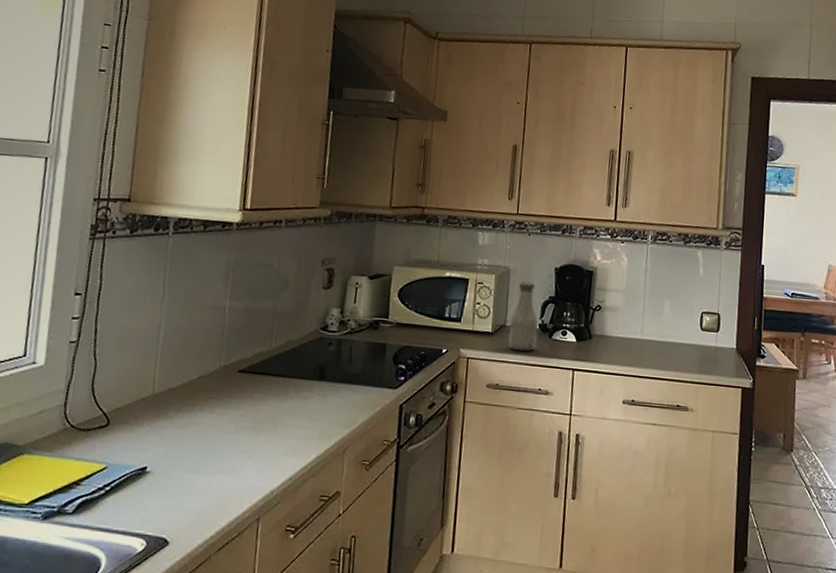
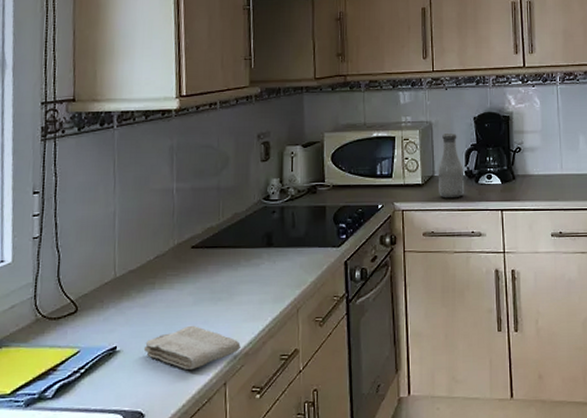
washcloth: none [175,453,279,501] -> present [143,325,241,370]

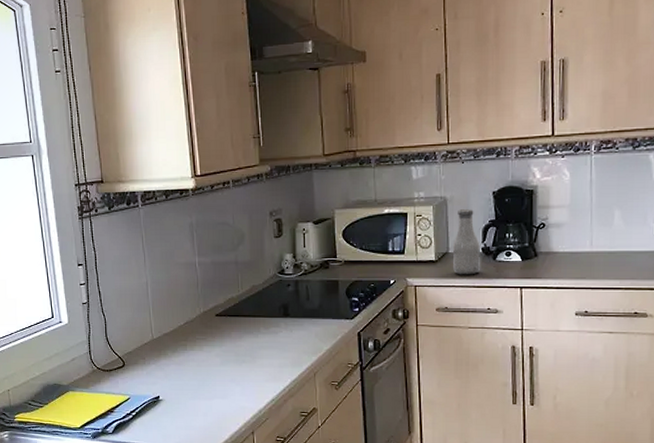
washcloth: present [143,325,241,370] -> none [182,382,265,420]

